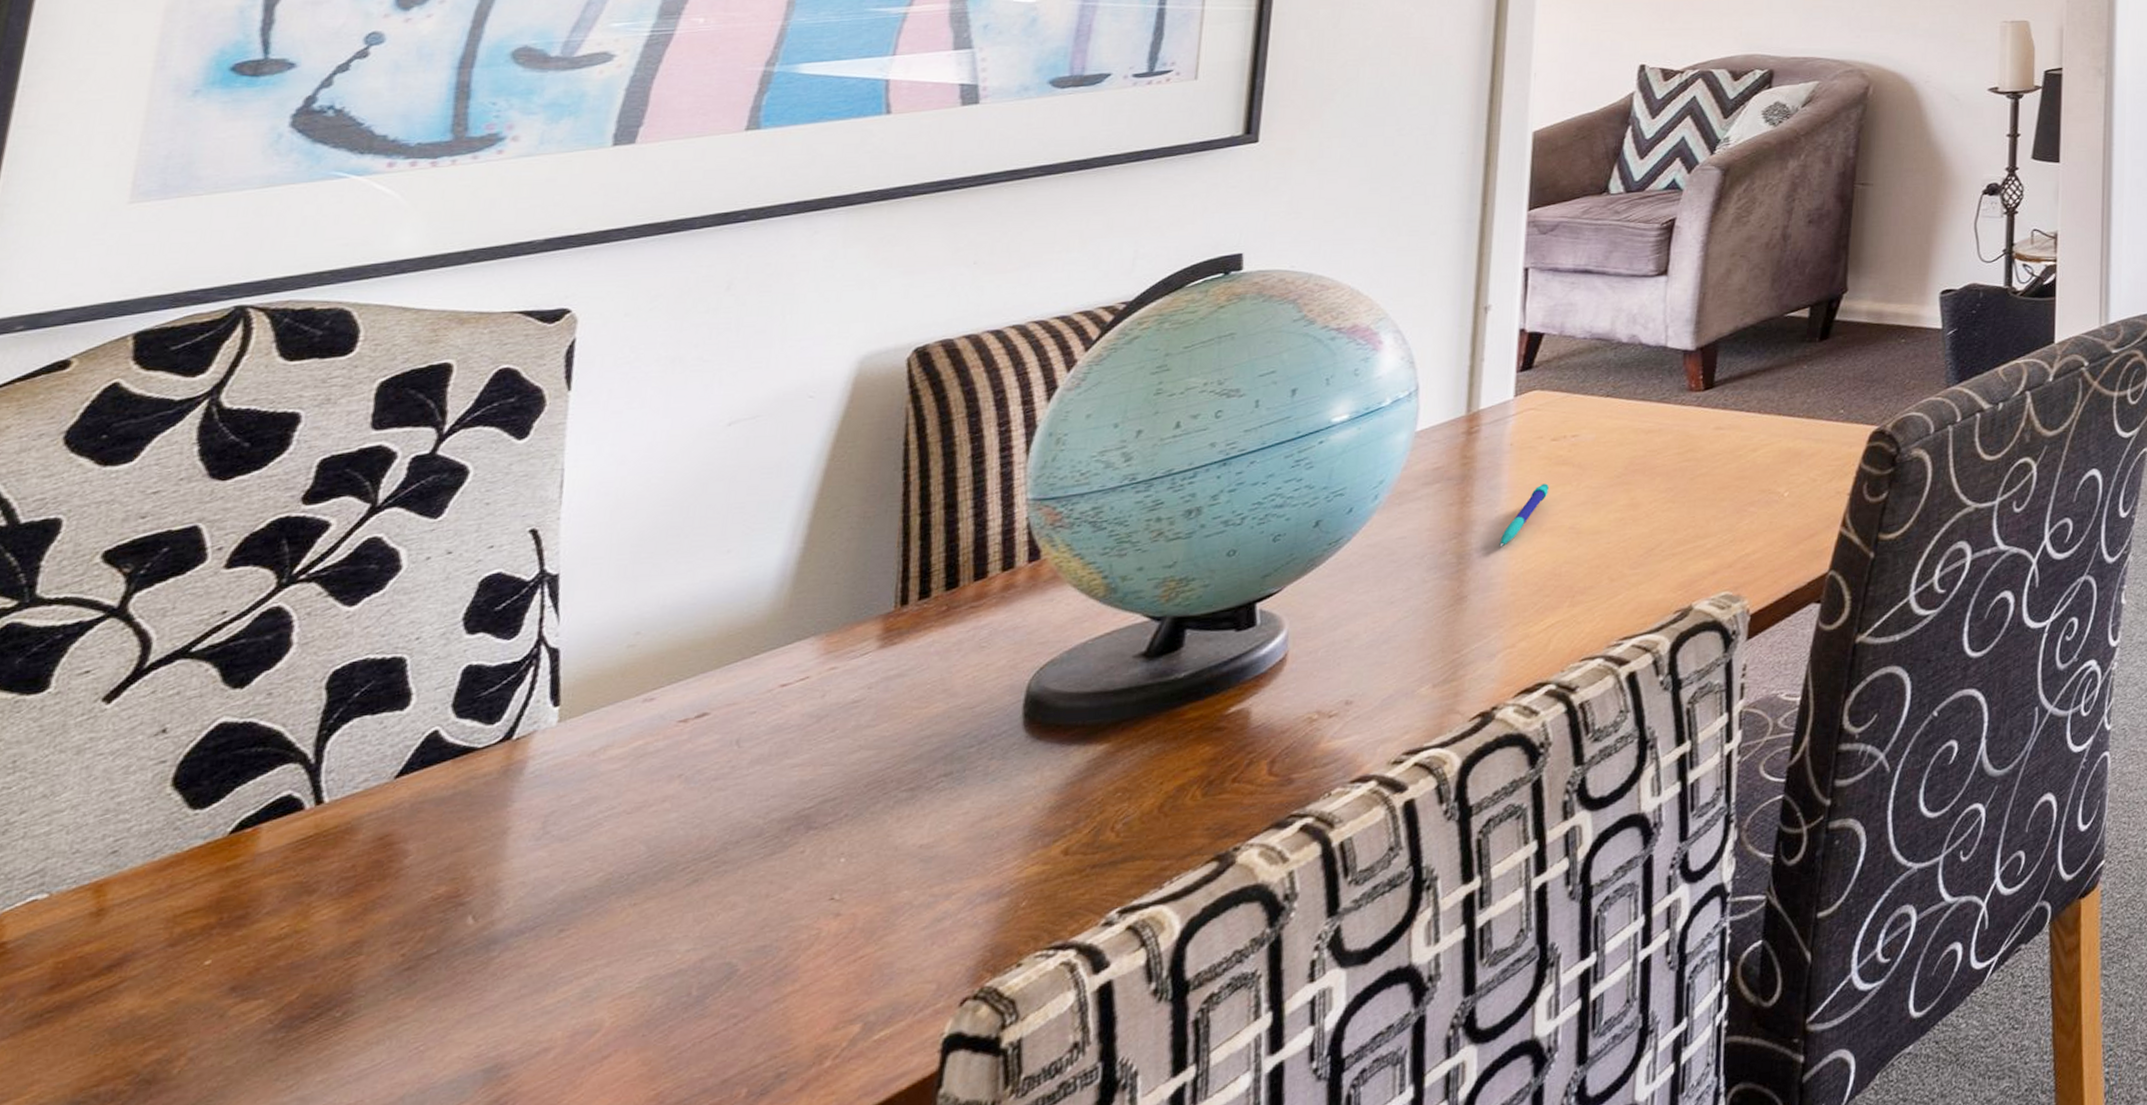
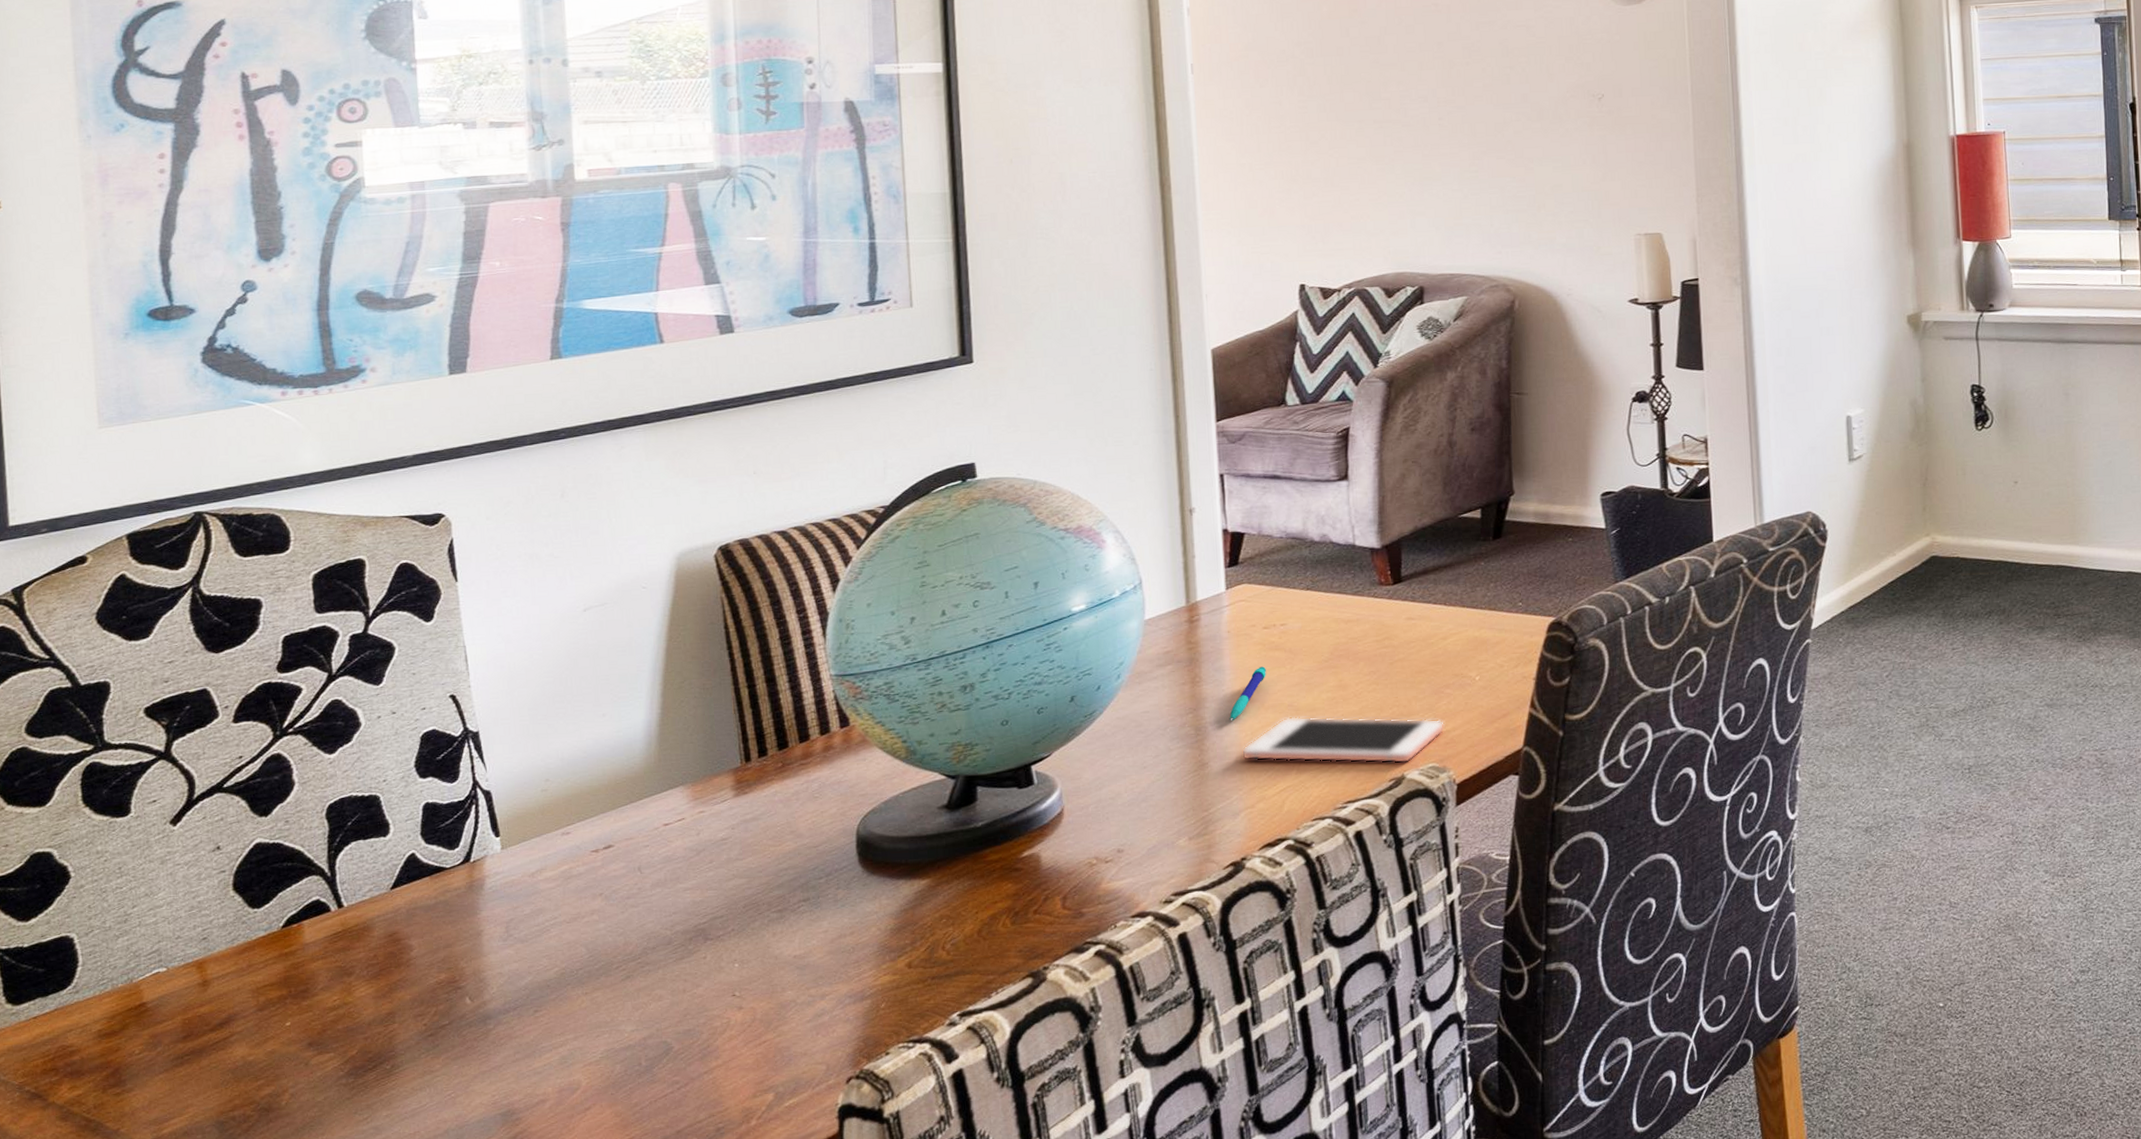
cell phone: none [1507,540,1744,593] -> present [1241,716,1445,764]

